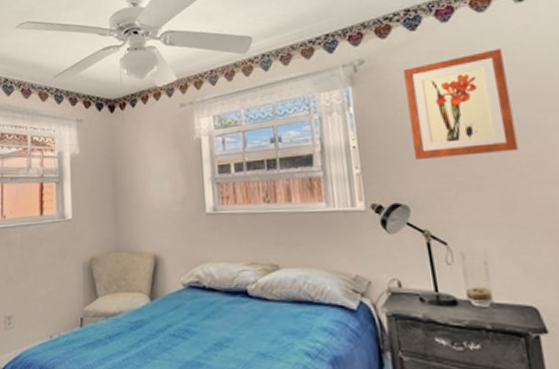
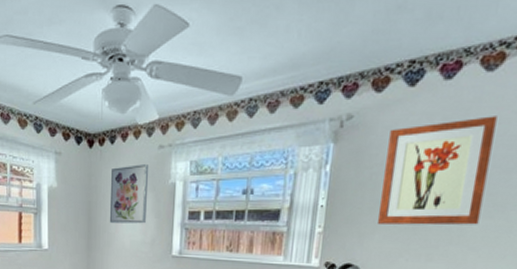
wall art: none [133,123,175,185] -> present [109,164,149,224]

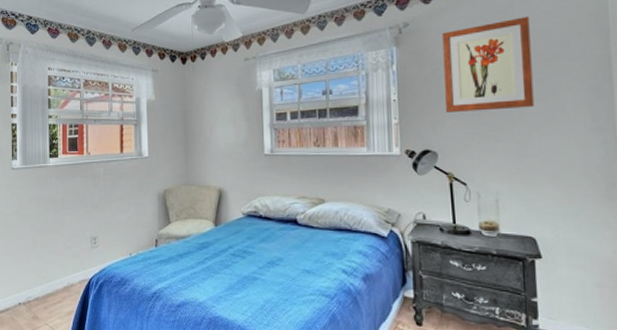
wall art: present [109,164,149,224] -> none [203,75,239,128]

